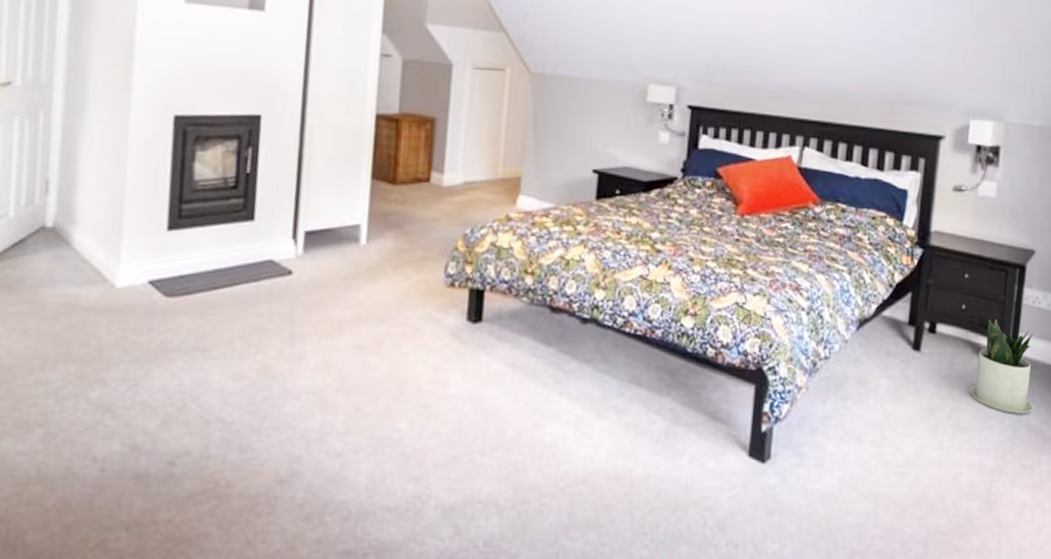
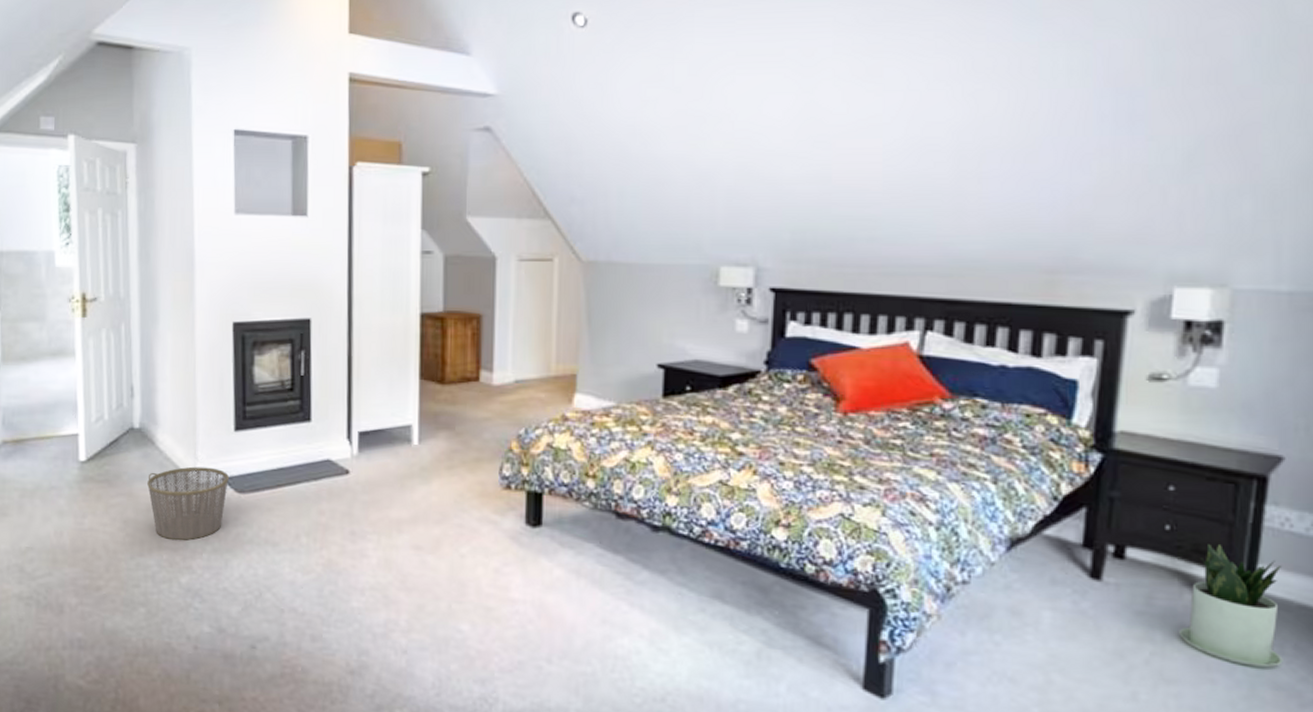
basket: none [57,269,158,350] -> present [147,466,230,540]

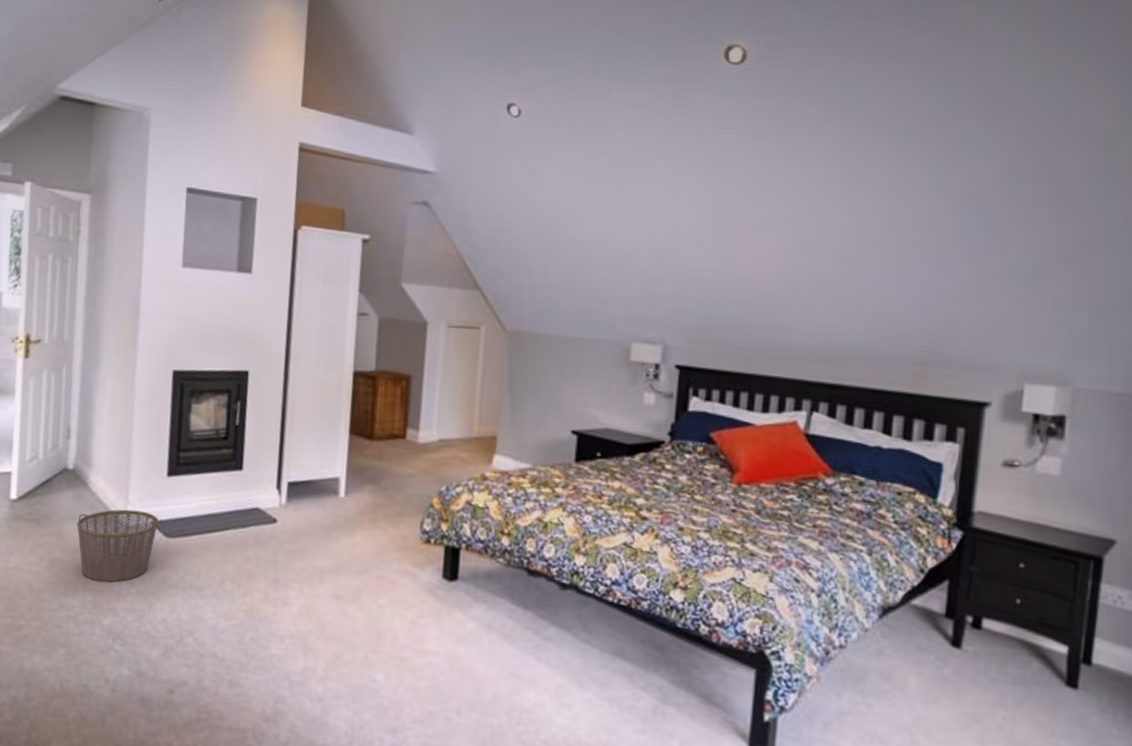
planter: present [1179,544,1283,668] -> none [1028,618,1116,734]

